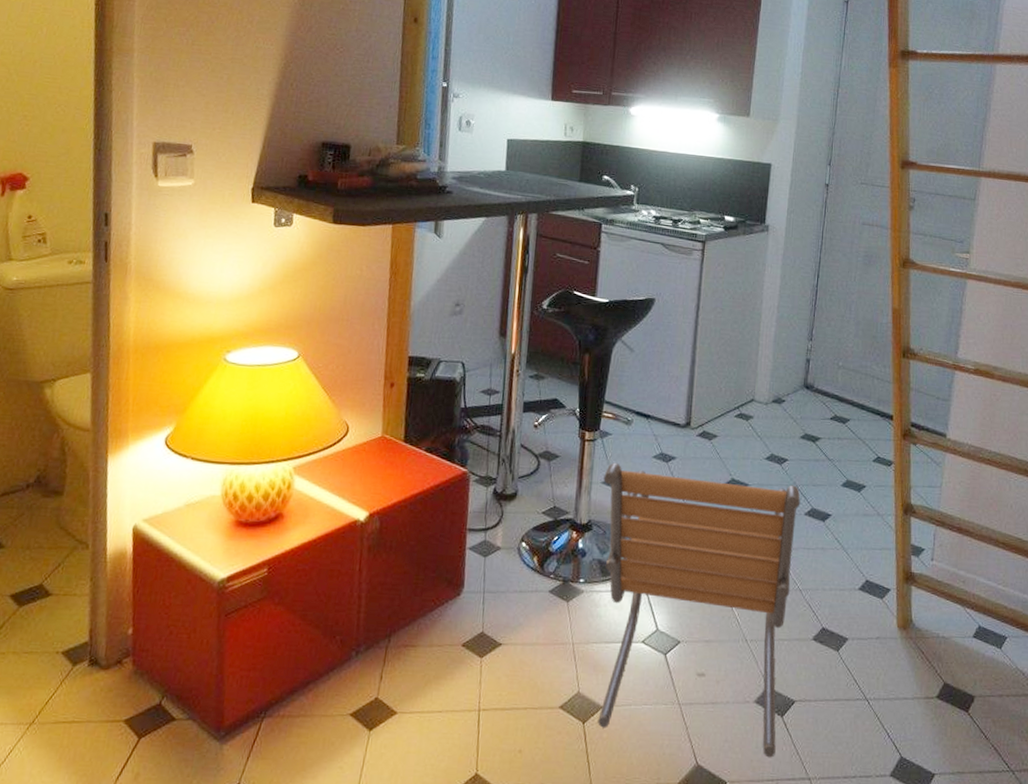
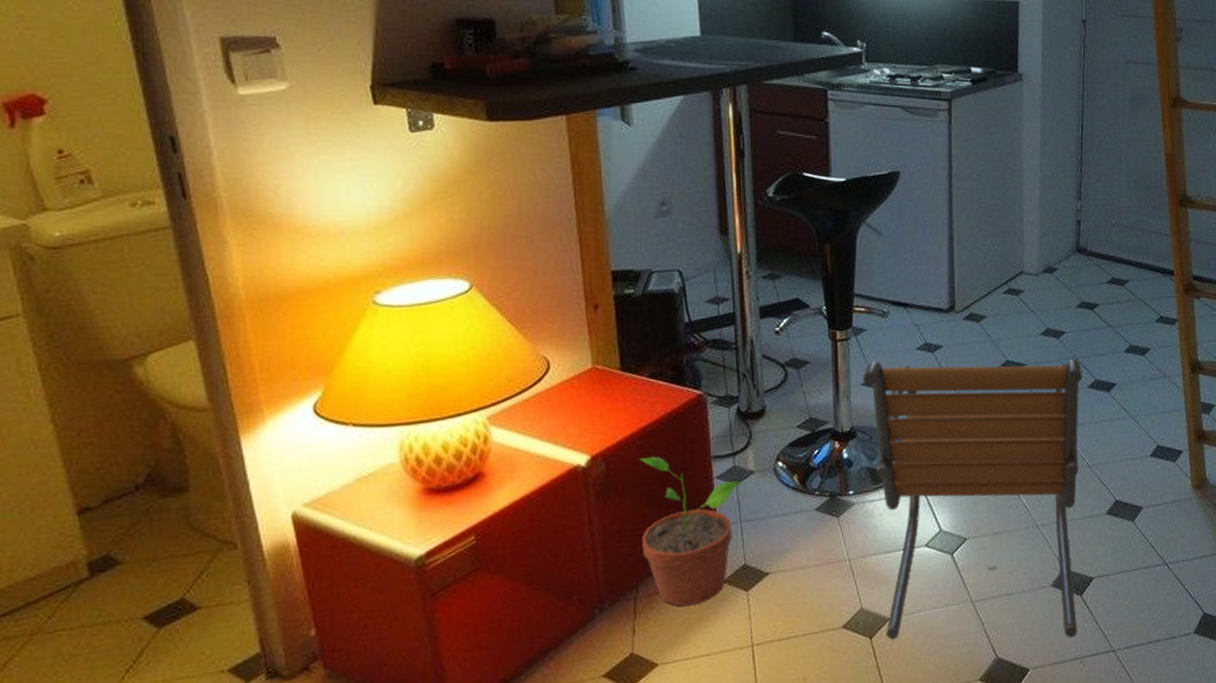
potted plant: none [398,521,489,663] -> present [640,457,741,607]

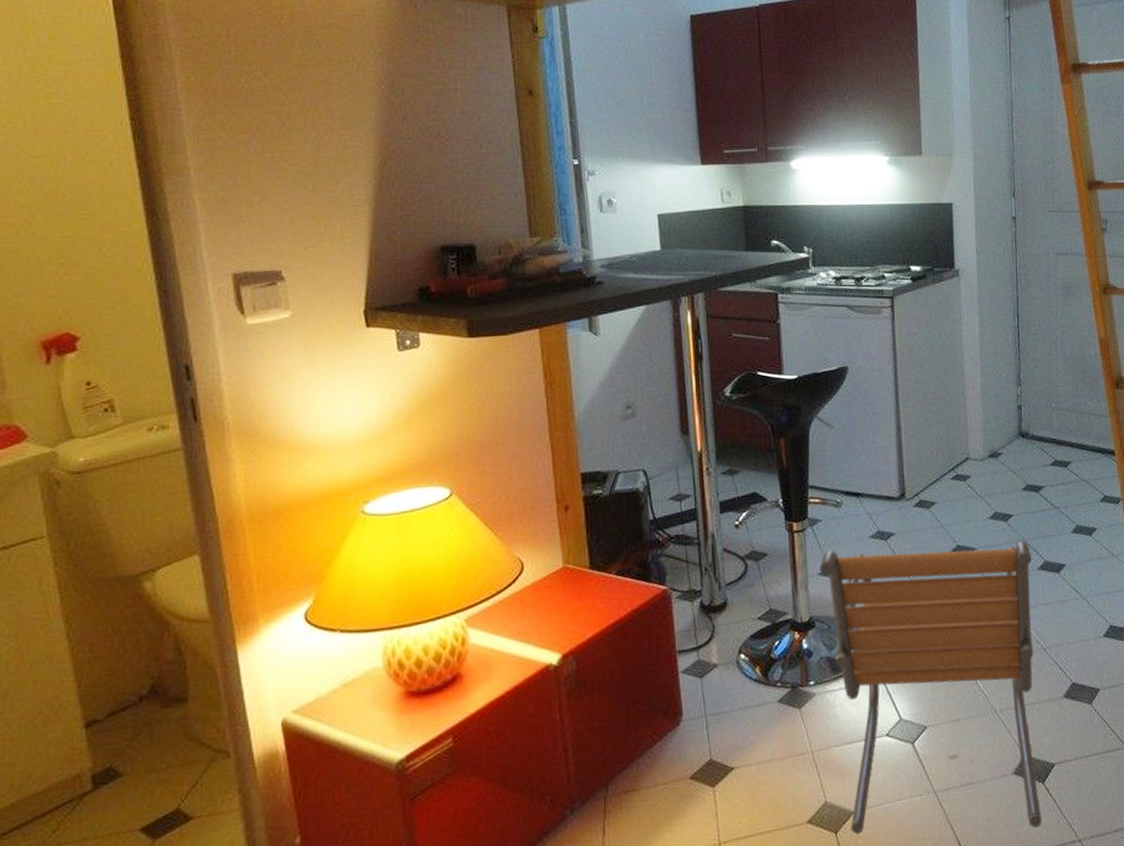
potted plant: present [640,457,741,607] -> none [609,653,705,805]

